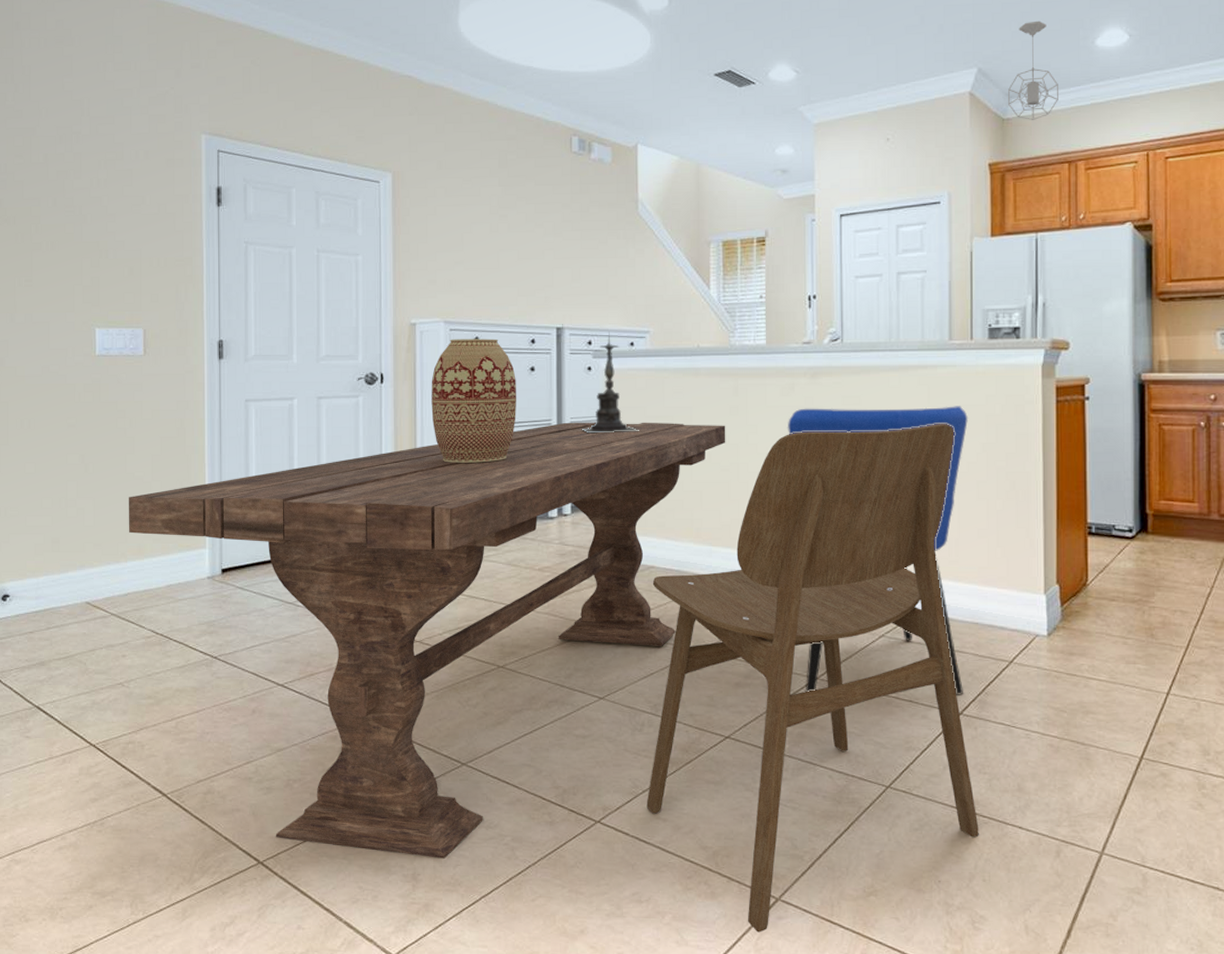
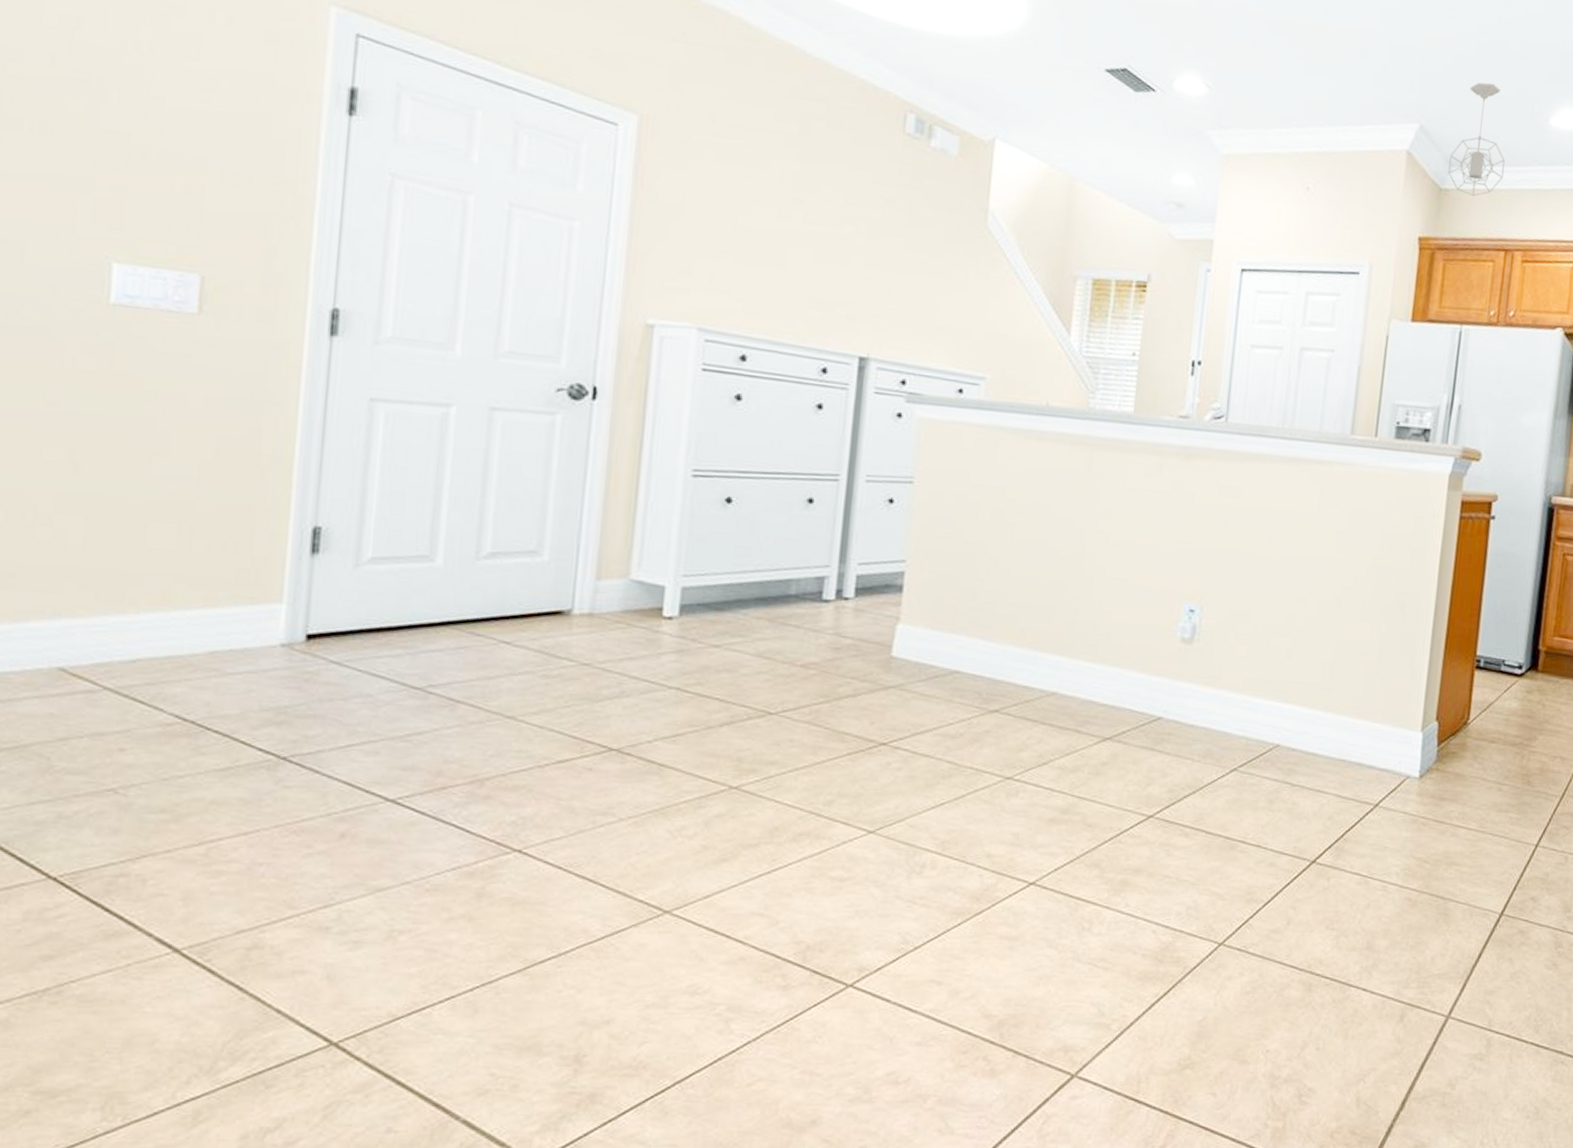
dining table: present [129,422,726,859] -> none [147,480,1072,1034]
vase: present [431,339,517,463] -> none [666,353,795,522]
candle holder: present [581,331,639,434] -> none [879,371,959,502]
dining chair: present [646,423,979,933] -> none [917,522,1345,1116]
dining chair: present [787,406,968,695] -> none [1134,495,1361,841]

